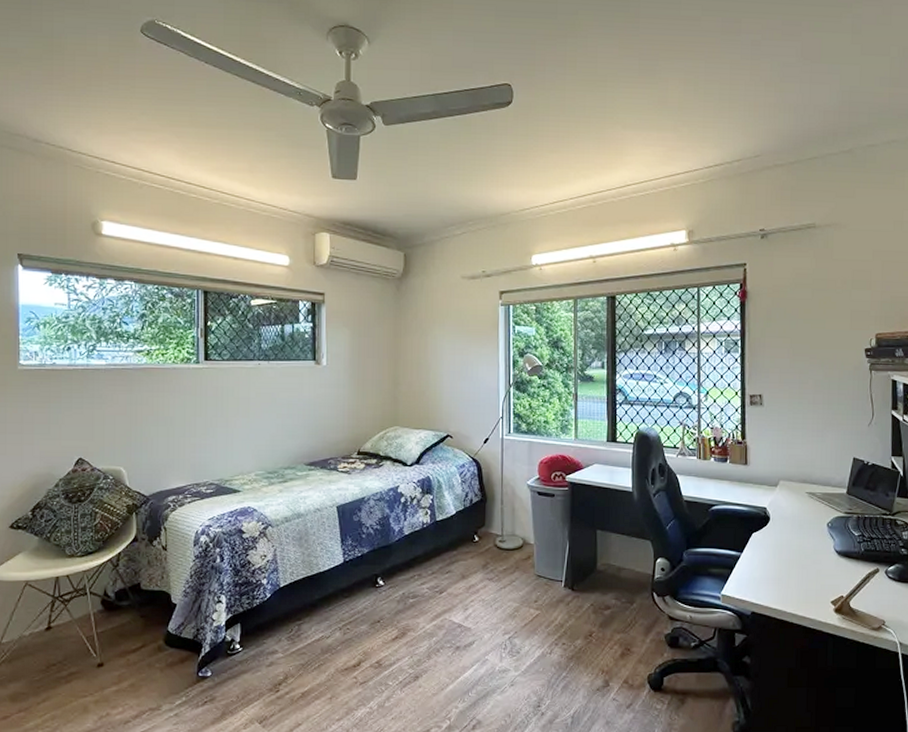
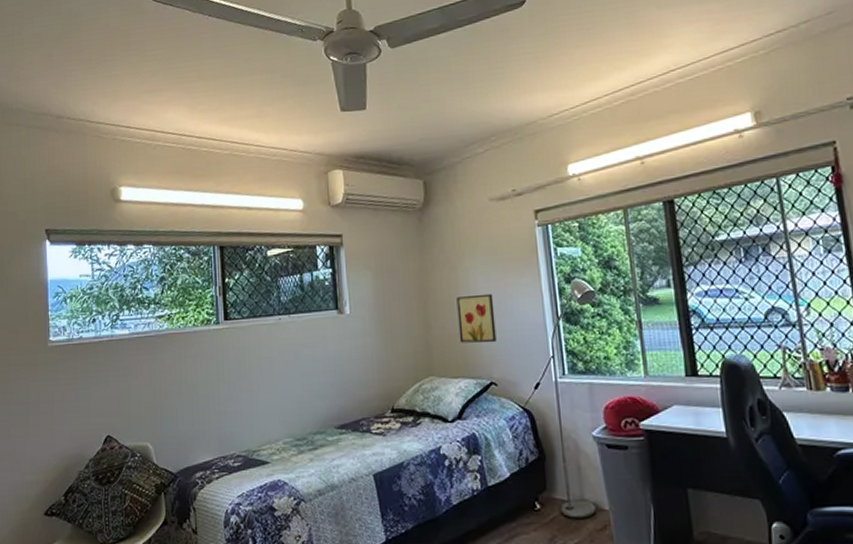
wall art: none [423,359,457,402] -> present [456,293,497,343]

